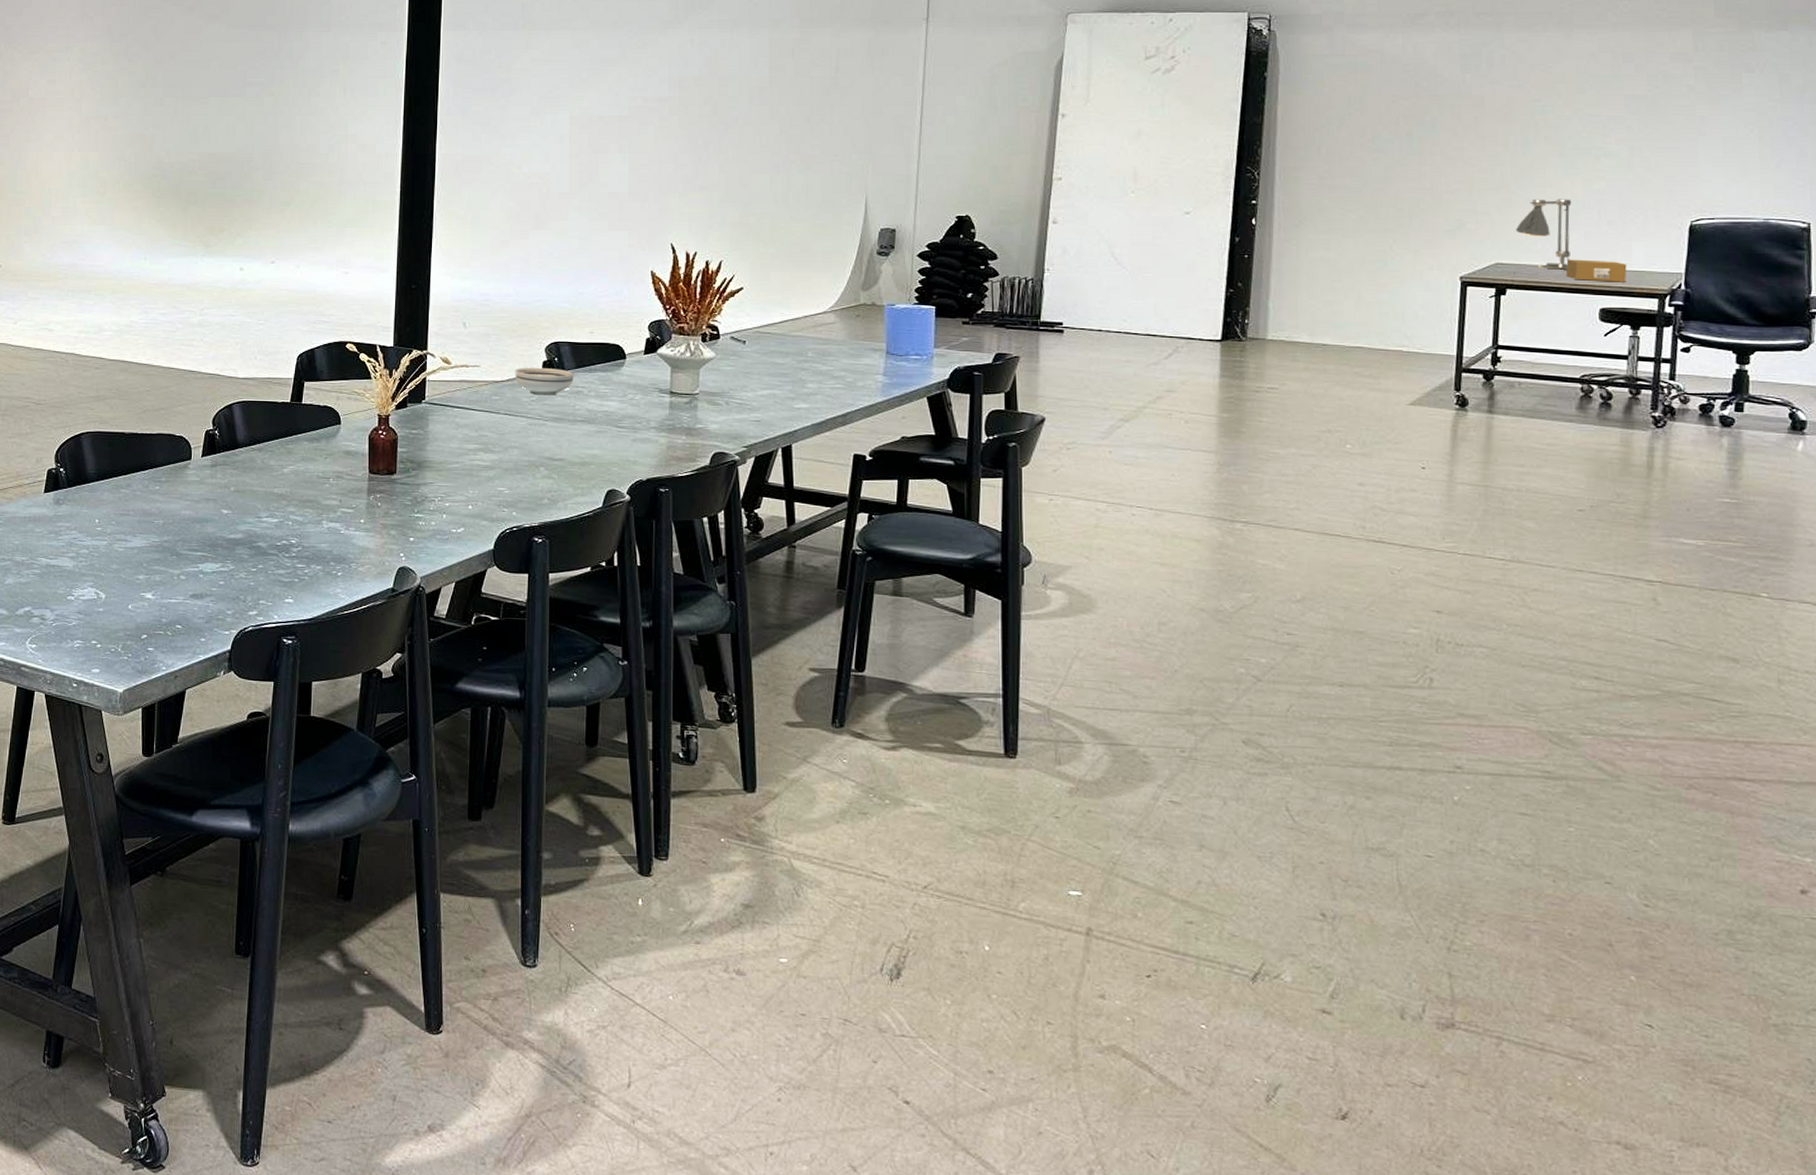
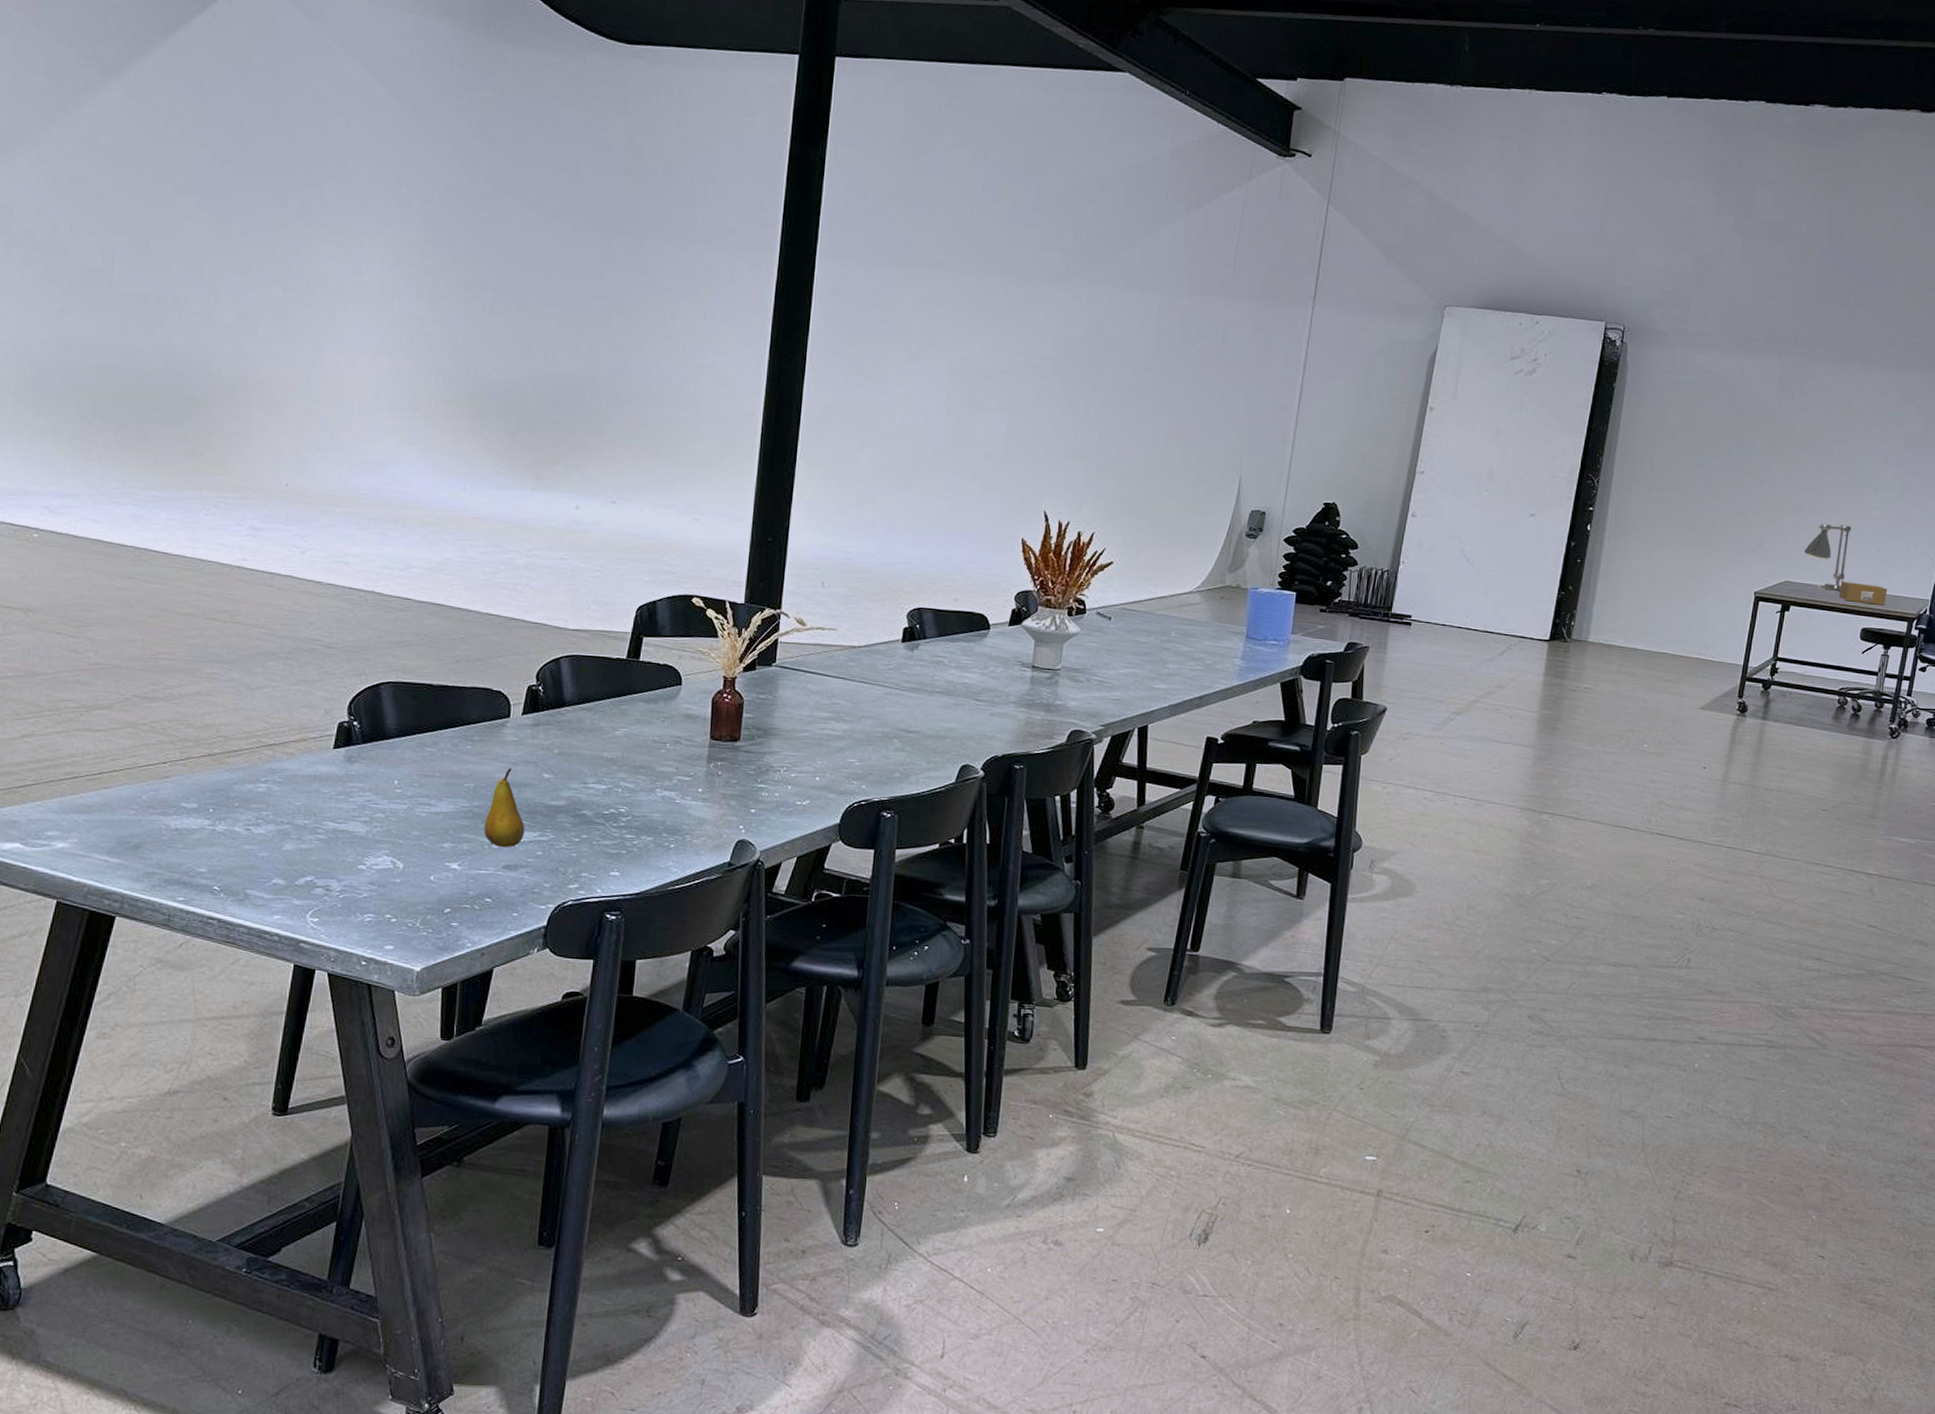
fruit: none [173,505,208,578] -> present [484,768,525,847]
bowl: present [515,367,574,395] -> none [873,633,936,664]

